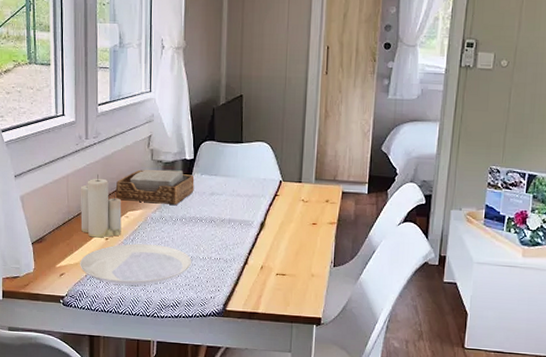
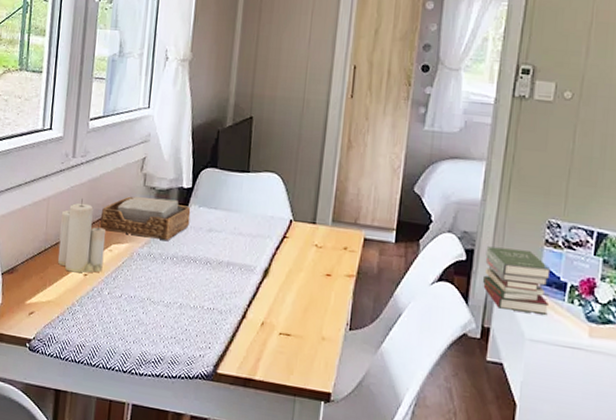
plate: present [80,243,192,286] -> none [52,282,181,335]
books: none [439,191,493,242] -> present [482,246,551,315]

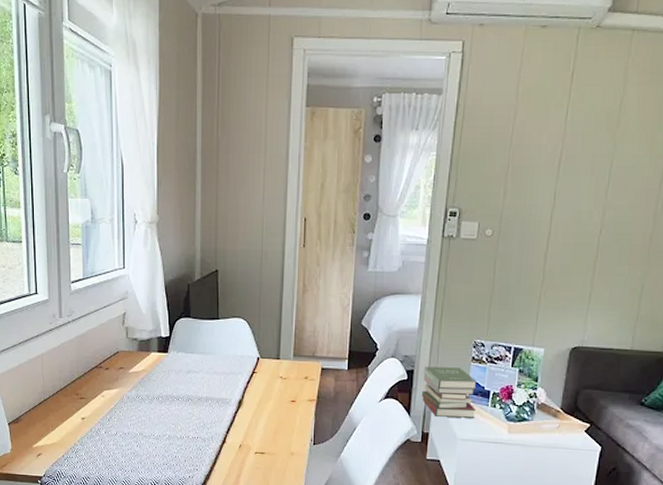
candle: present [57,199,107,273] -> none [55,353,98,418]
napkin holder: present [99,196,191,240] -> none [91,347,170,383]

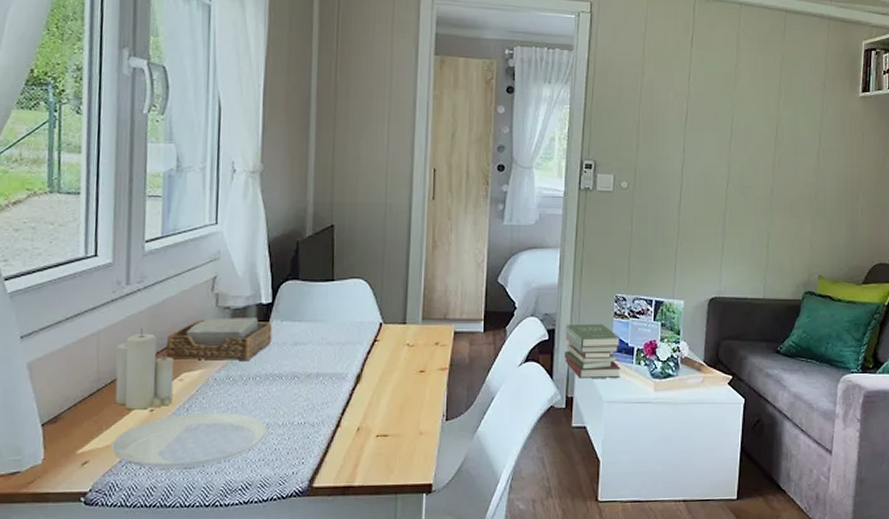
candle: none [55,353,98,418] -> present [115,328,175,410]
plate: none [57,423,170,466] -> present [112,412,268,470]
napkin holder: none [91,347,170,383] -> present [165,317,273,360]

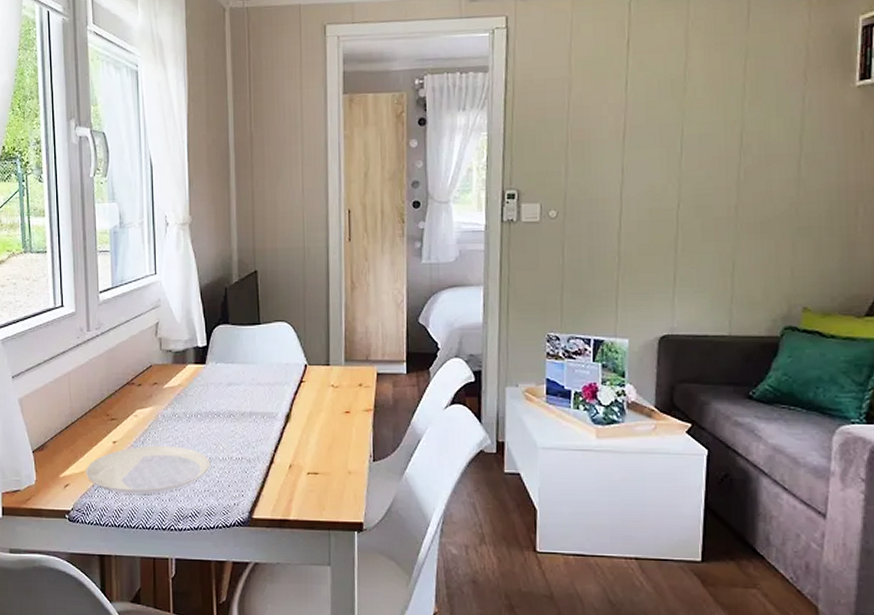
candle: present [115,328,175,410] -> none [83,370,130,441]
napkin holder: present [165,317,273,360] -> none [122,360,209,399]
books: present [563,324,620,380] -> none [492,365,556,424]

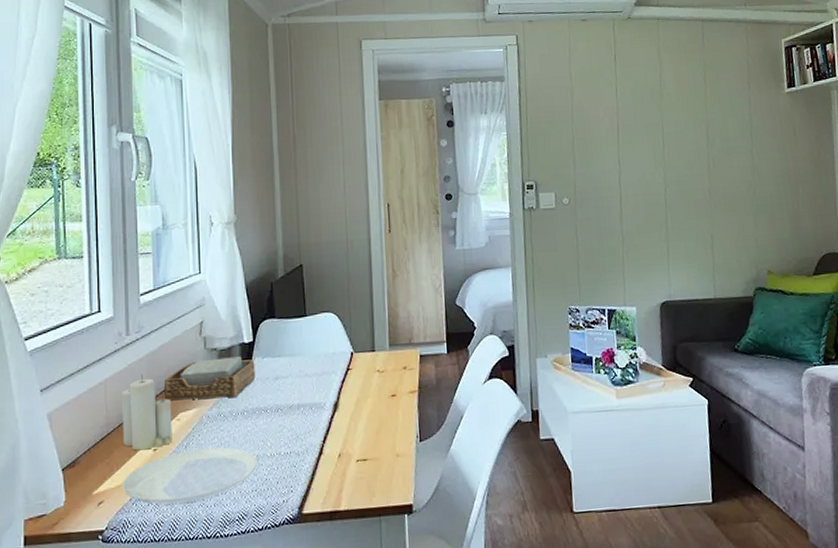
candle: none [83,370,130,441] -> present [121,374,172,451]
napkin holder: none [122,360,209,399] -> present [163,356,256,400]

